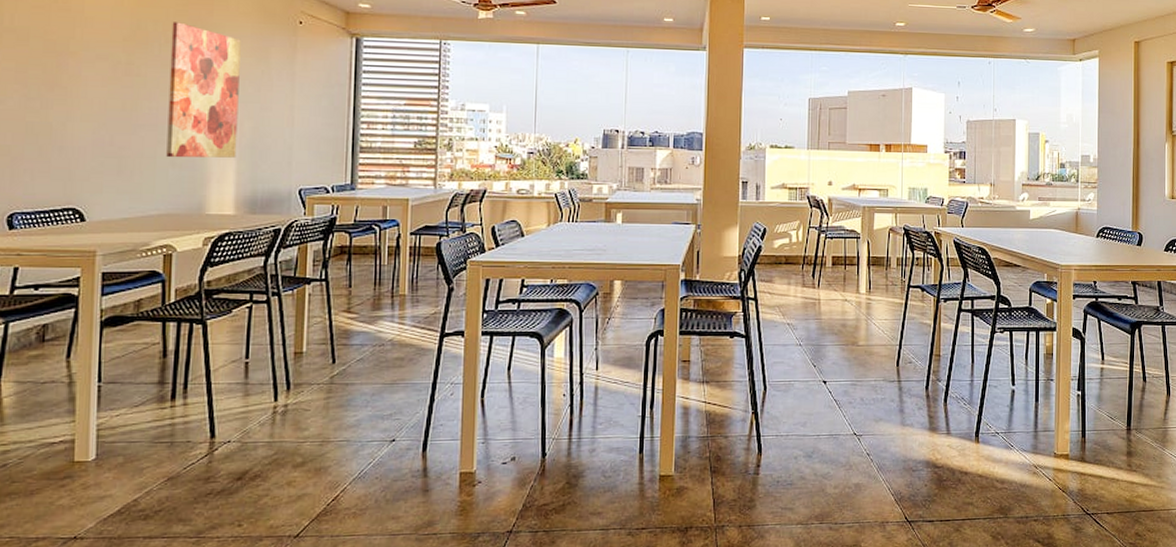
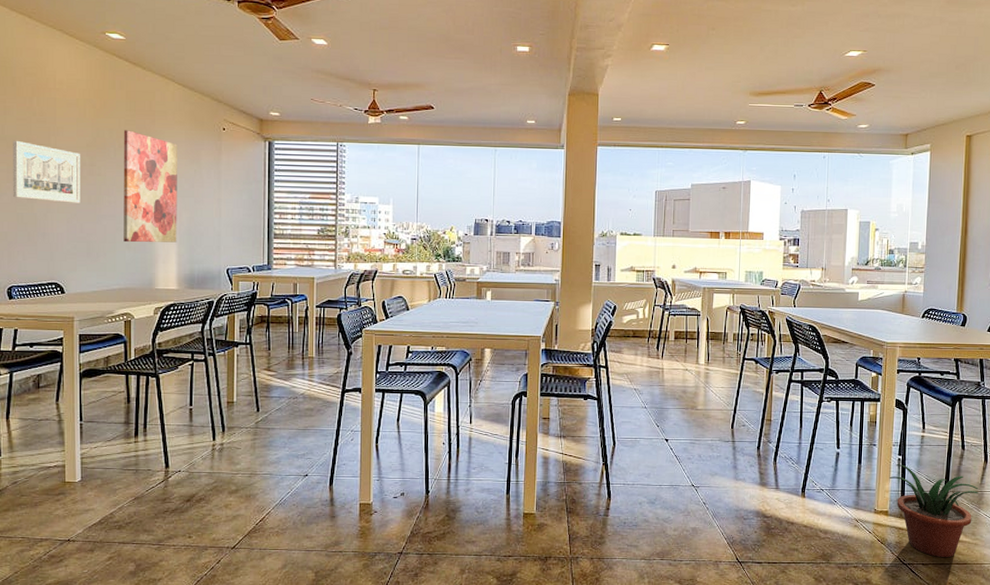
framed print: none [22,32,114,110] -> present [13,140,80,203]
potted plant: none [1068,401,1162,505] -> present [889,464,979,558]

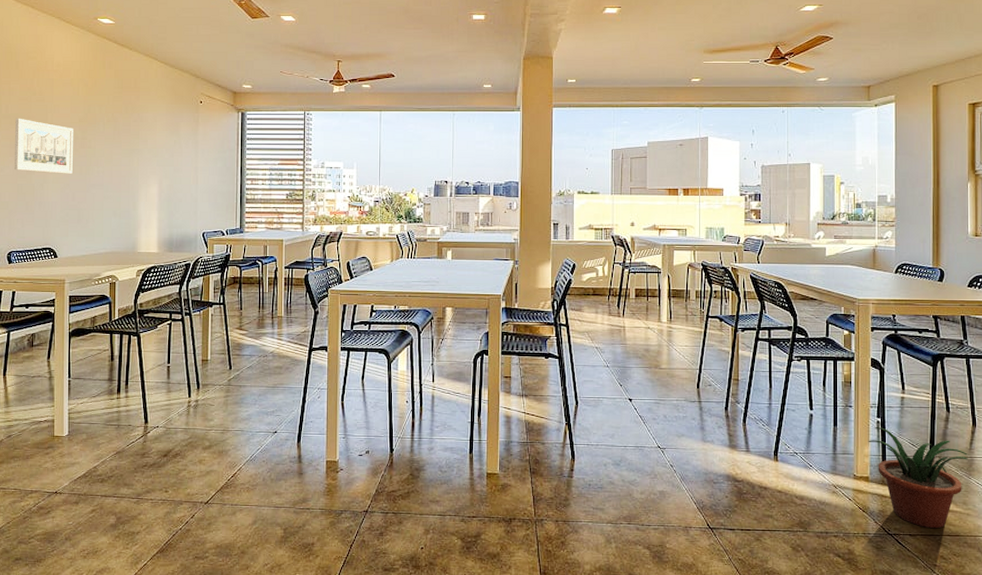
wall art: present [123,130,177,243] -> none [110,106,159,209]

